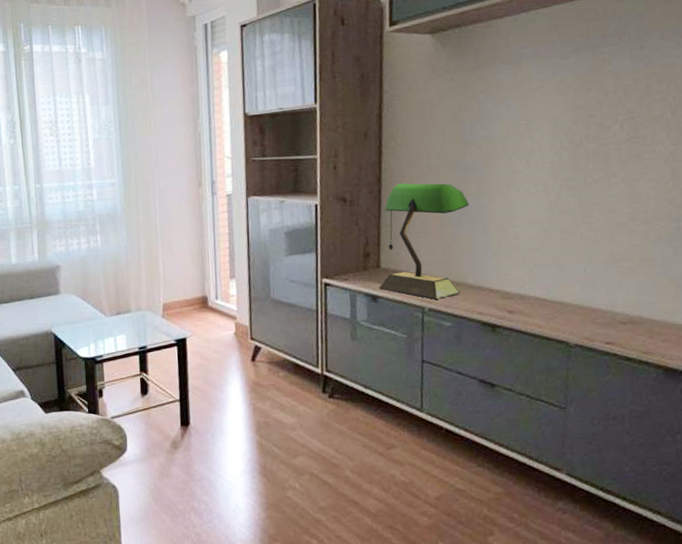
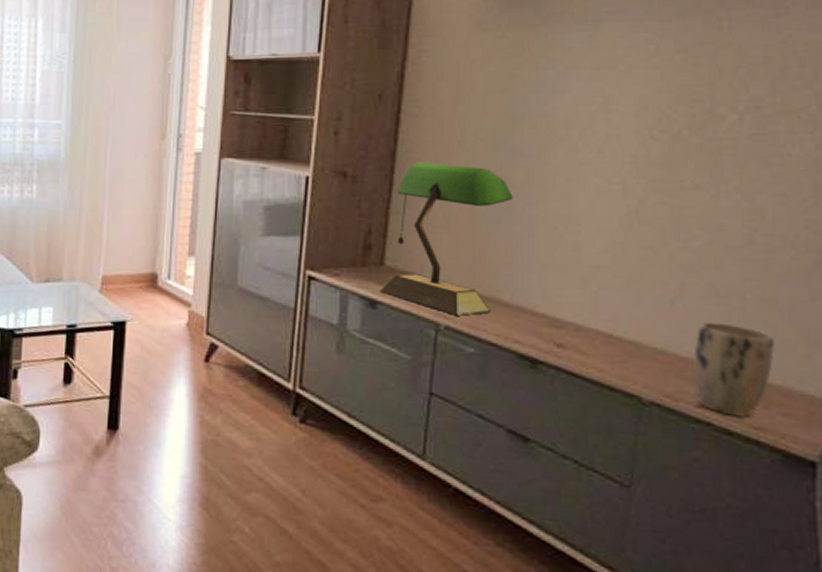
plant pot: none [601,280,654,347] -> present [692,321,774,418]

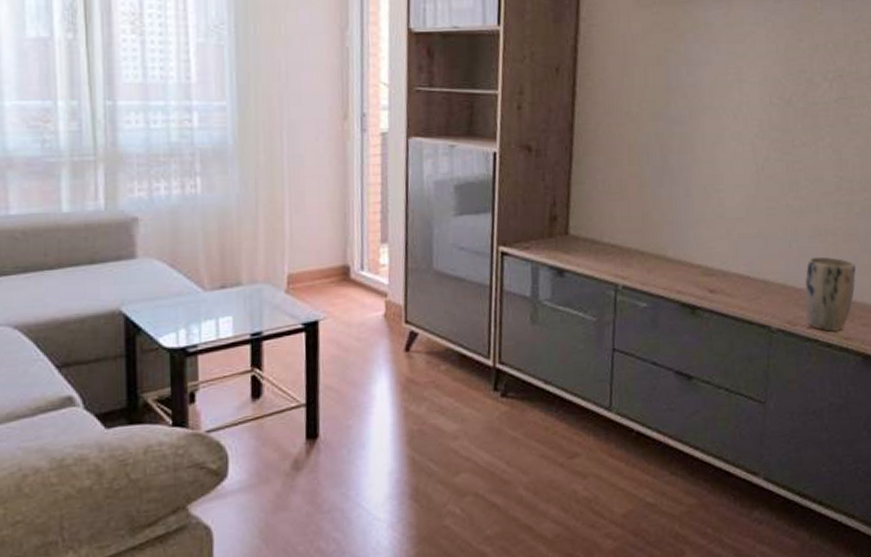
table lamp: present [378,162,513,316] -> none [565,132,672,275]

